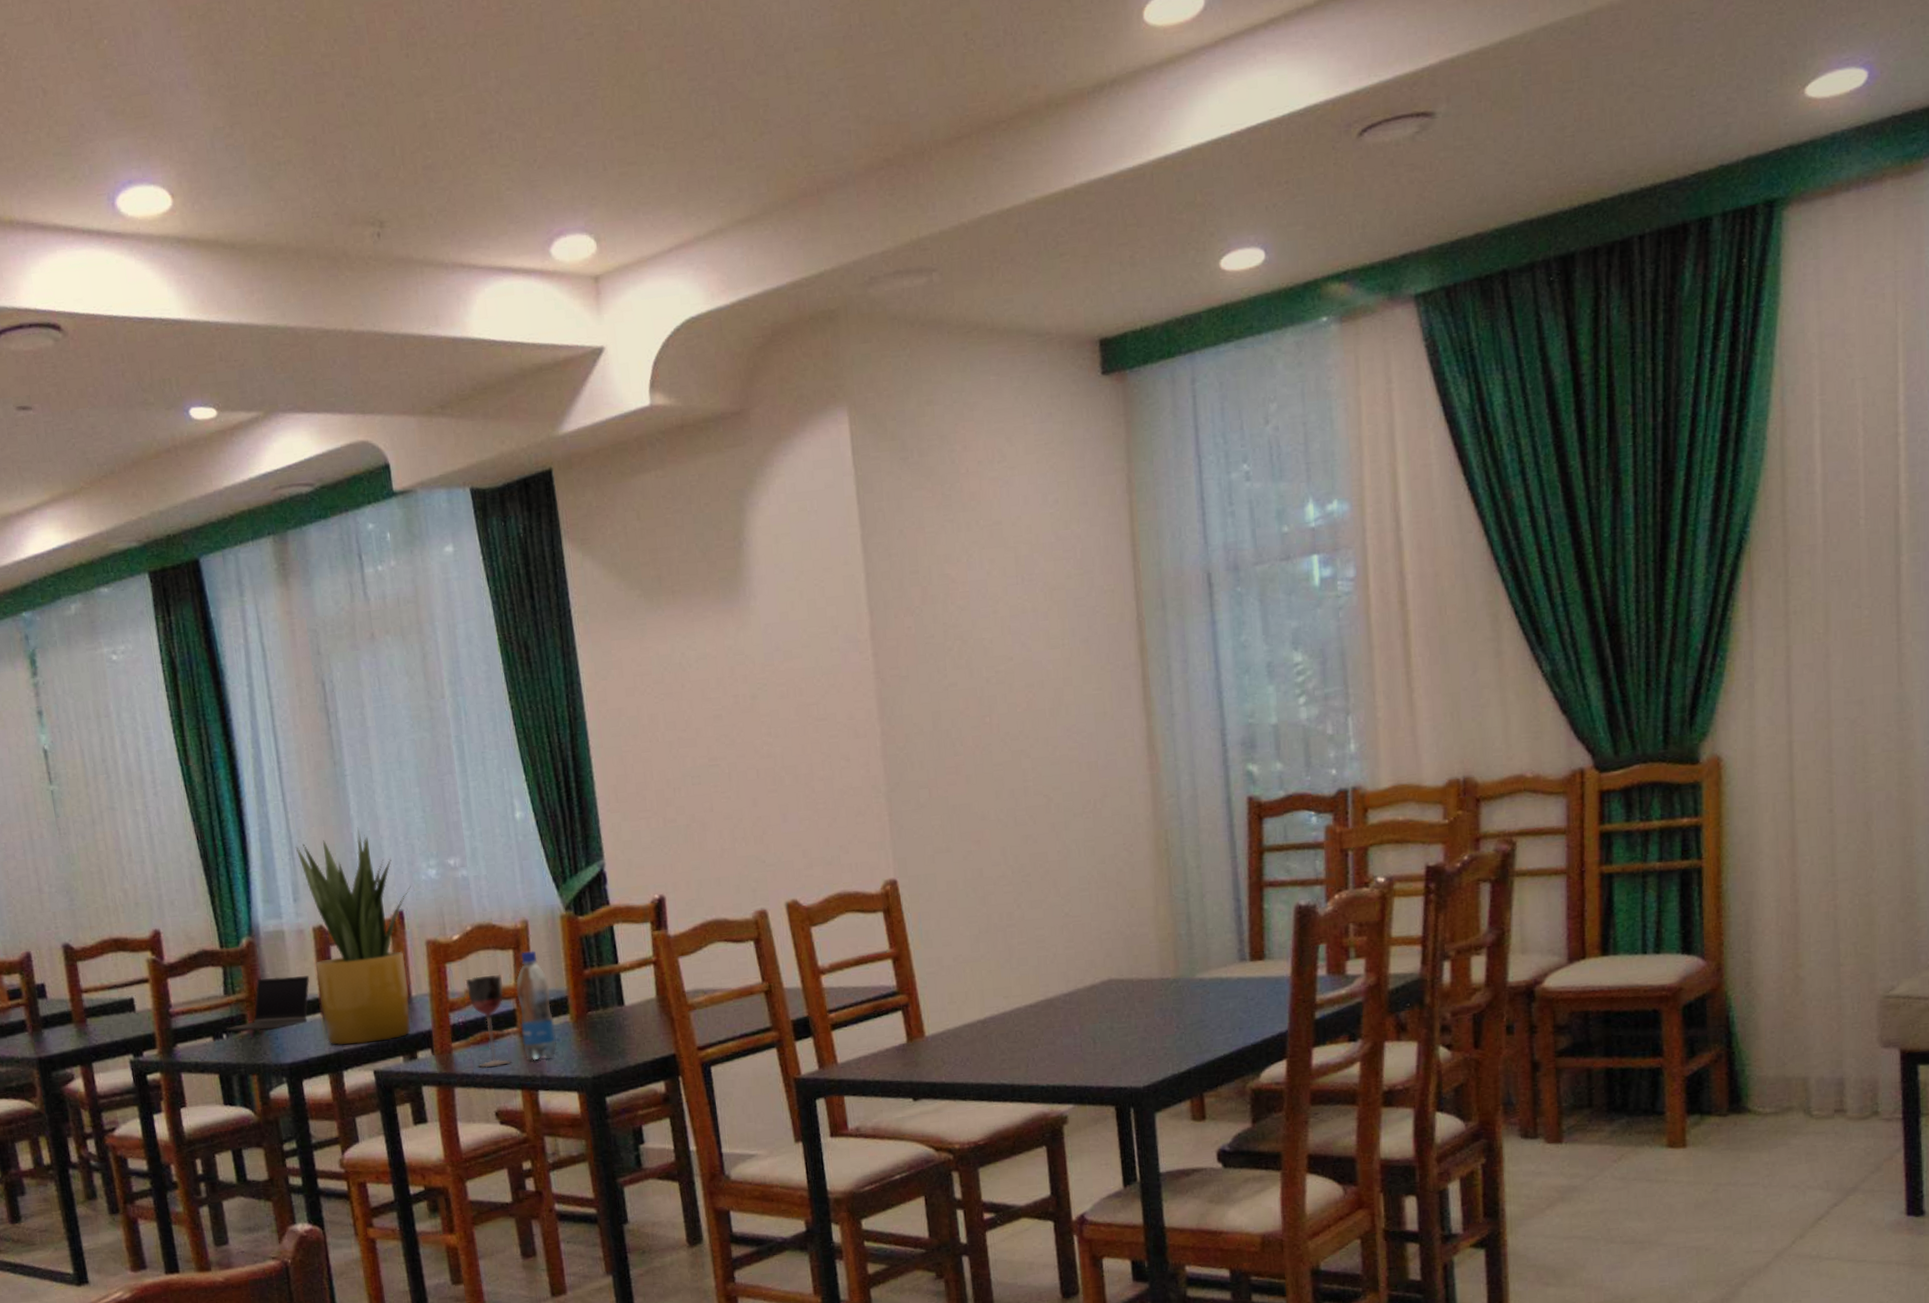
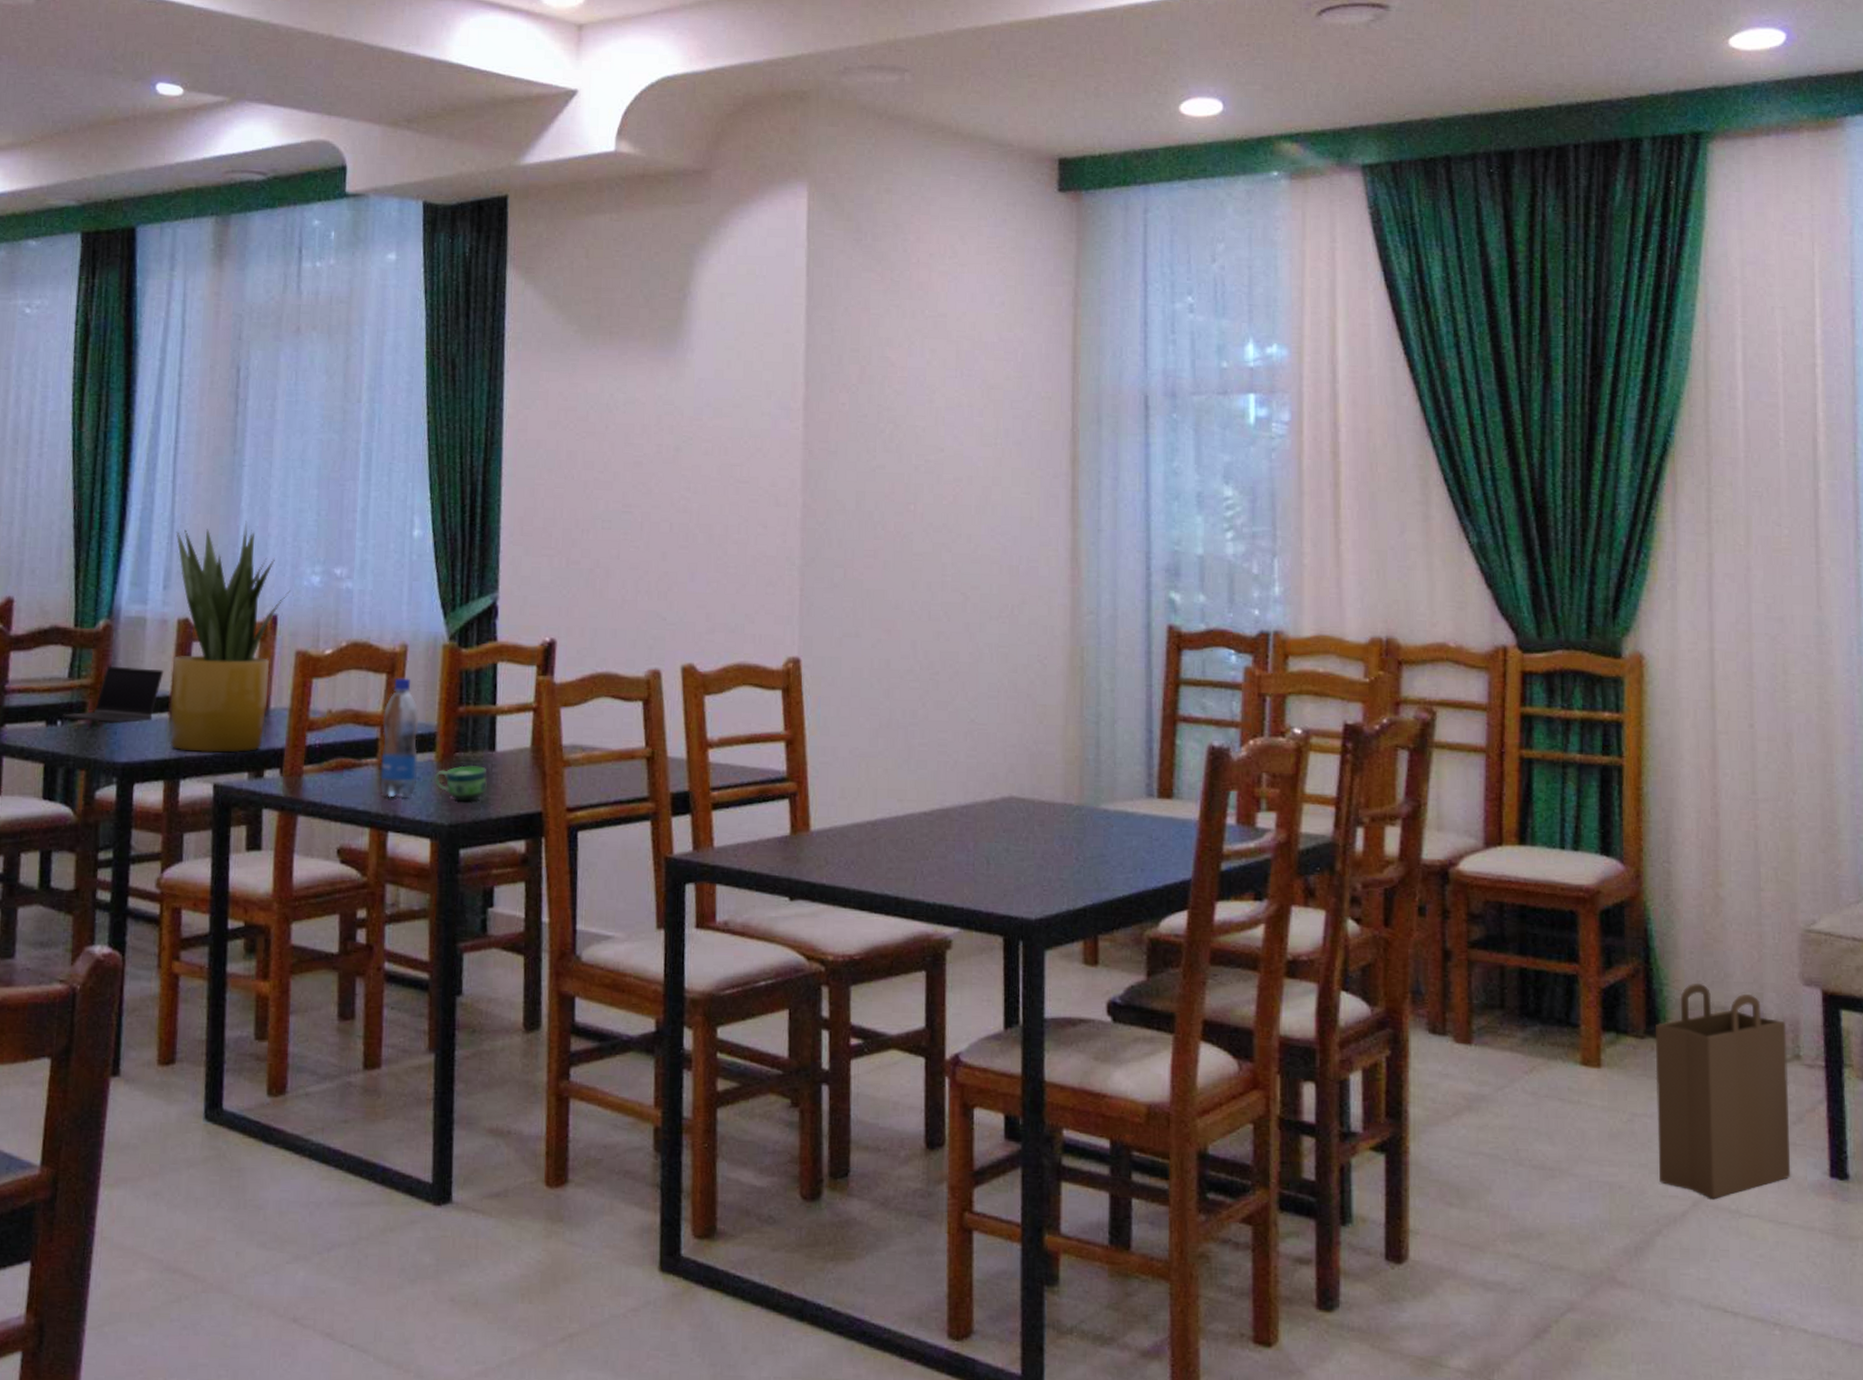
wineglass: present [465,975,511,1068] -> none [328,697,370,799]
cup: none [572,1020,622,1055] -> present [435,765,487,801]
shopping bag: none [1738,1059,1869,1248] -> present [1655,983,1791,1198]

